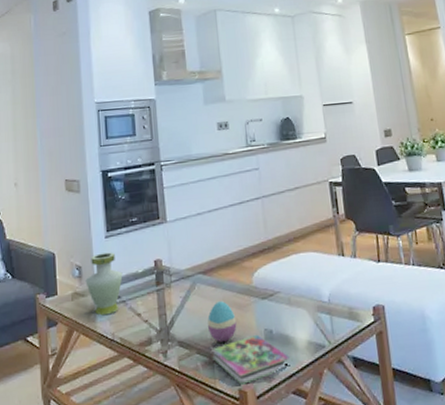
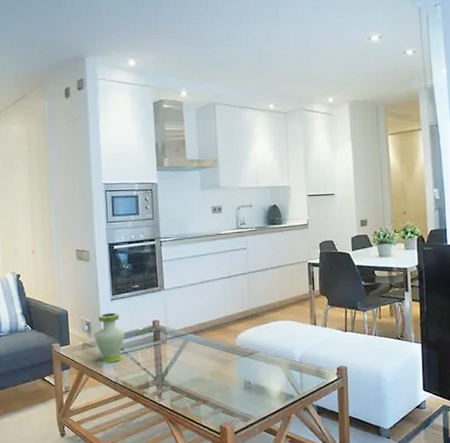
decorative egg: present [207,301,237,342] -> none [196,356,221,389]
book: present [211,334,290,385] -> none [199,384,264,423]

